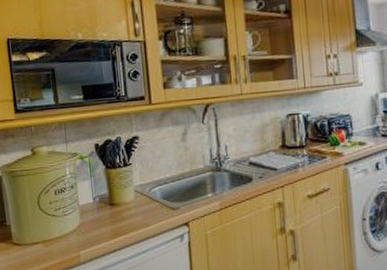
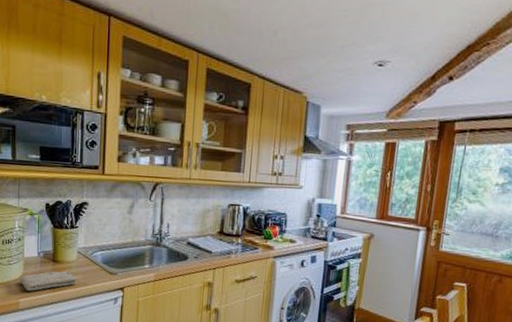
washcloth: none [77,213,138,241] -> present [19,271,77,291]

